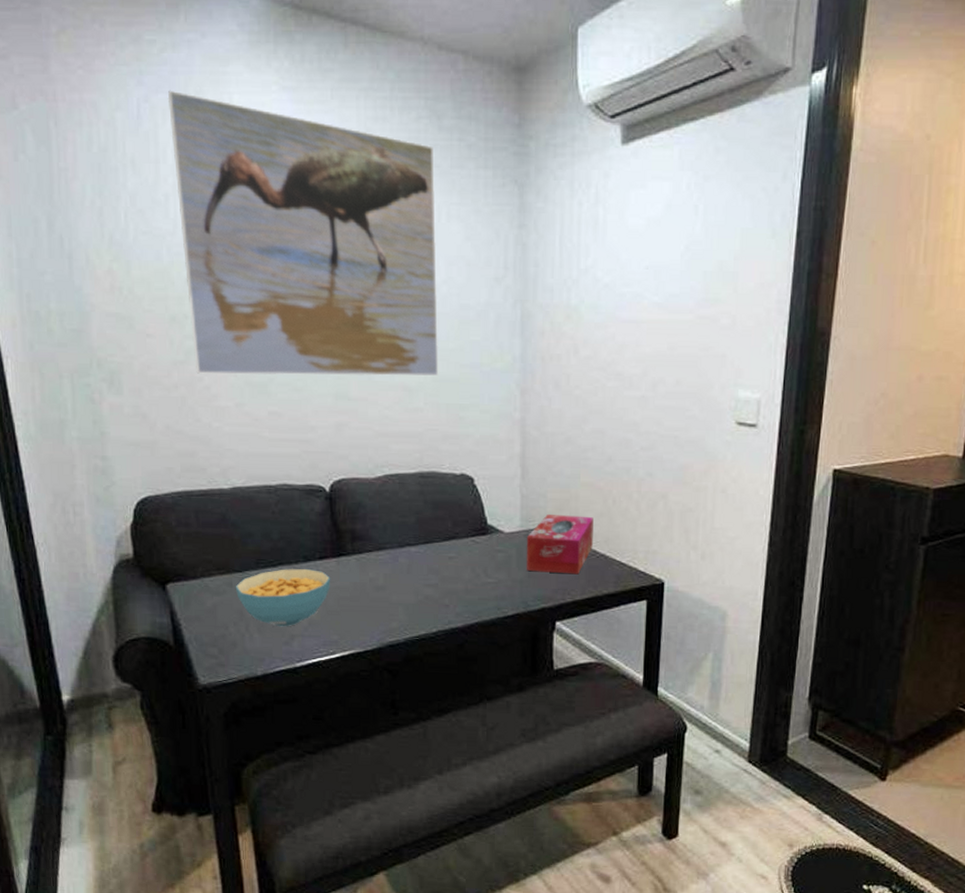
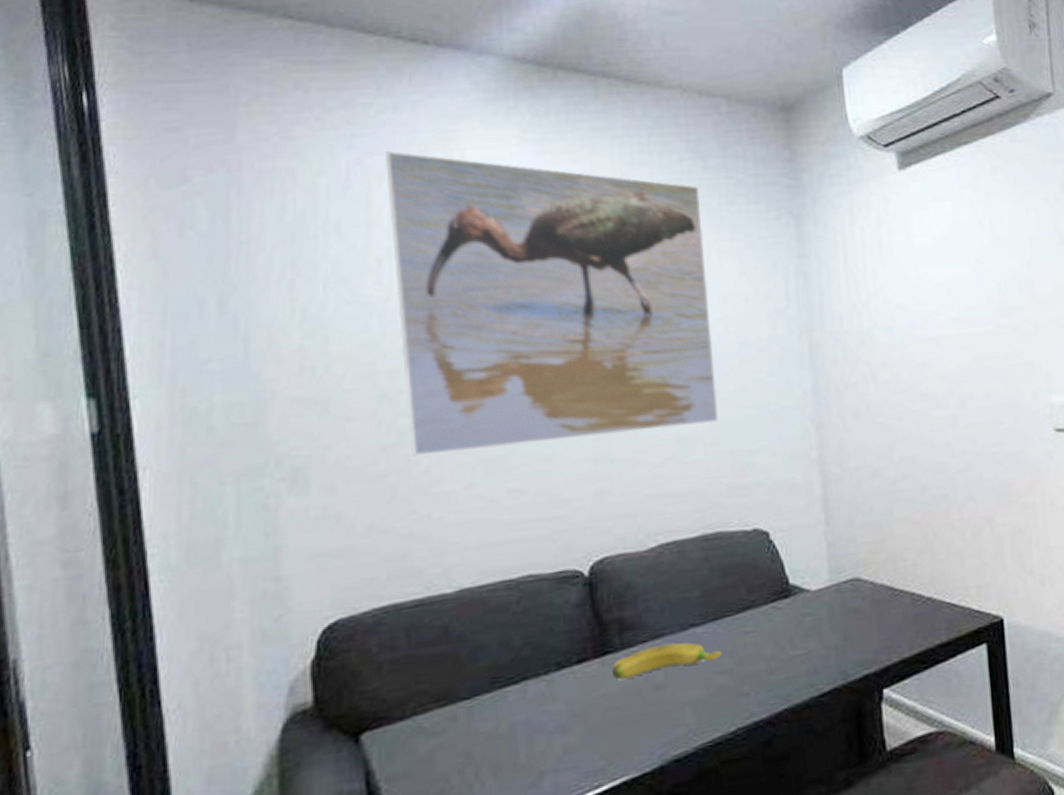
cereal bowl: present [235,568,331,627] -> none [460,678,594,764]
banana: none [344,556,430,577] -> present [611,642,722,680]
tissue box: present [526,515,593,575] -> none [837,556,917,632]

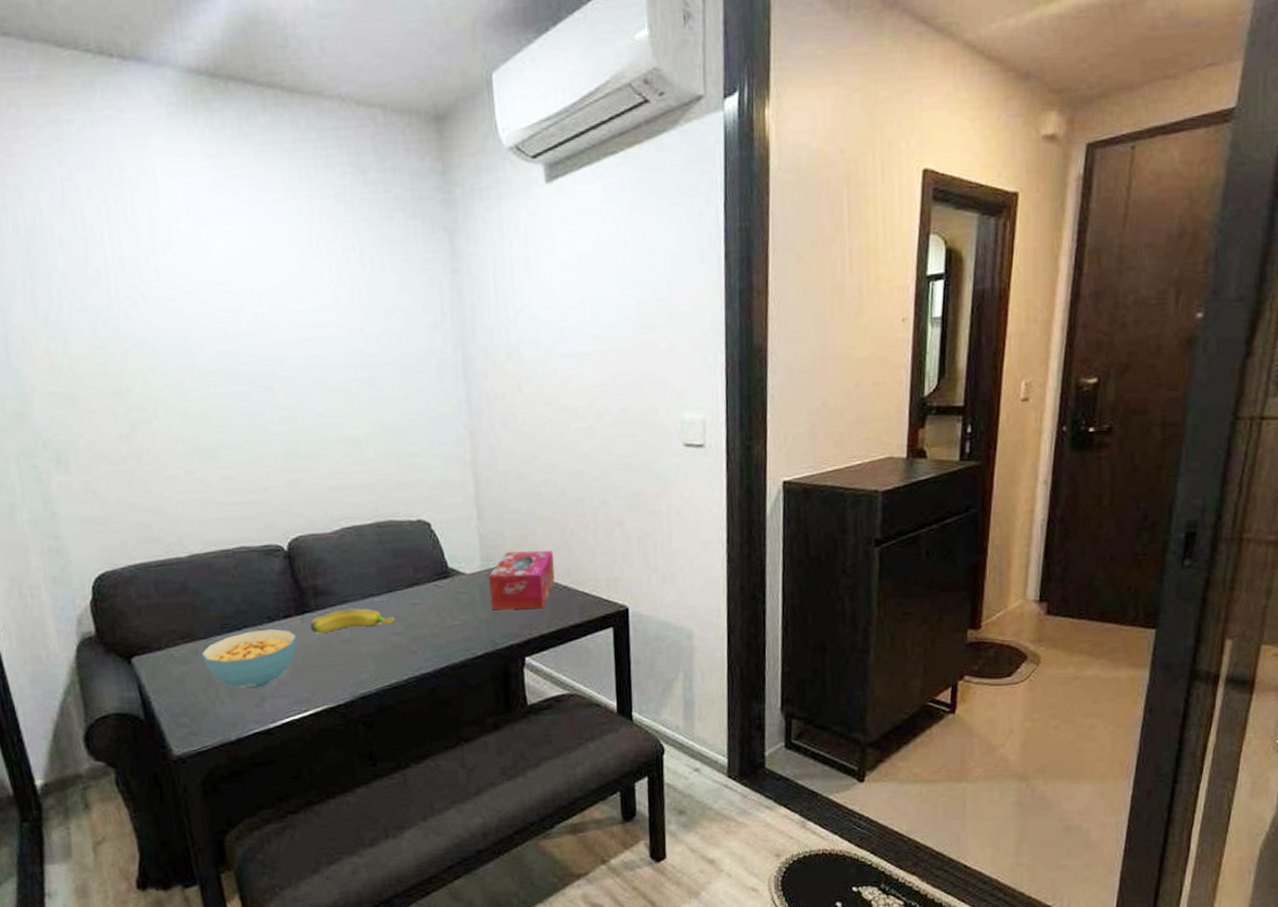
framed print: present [384,151,719,457] -> none [90,167,387,445]
cereal bowl: none [460,678,594,764] -> present [201,628,297,690]
tissue box: none [837,556,917,632] -> present [488,550,555,610]

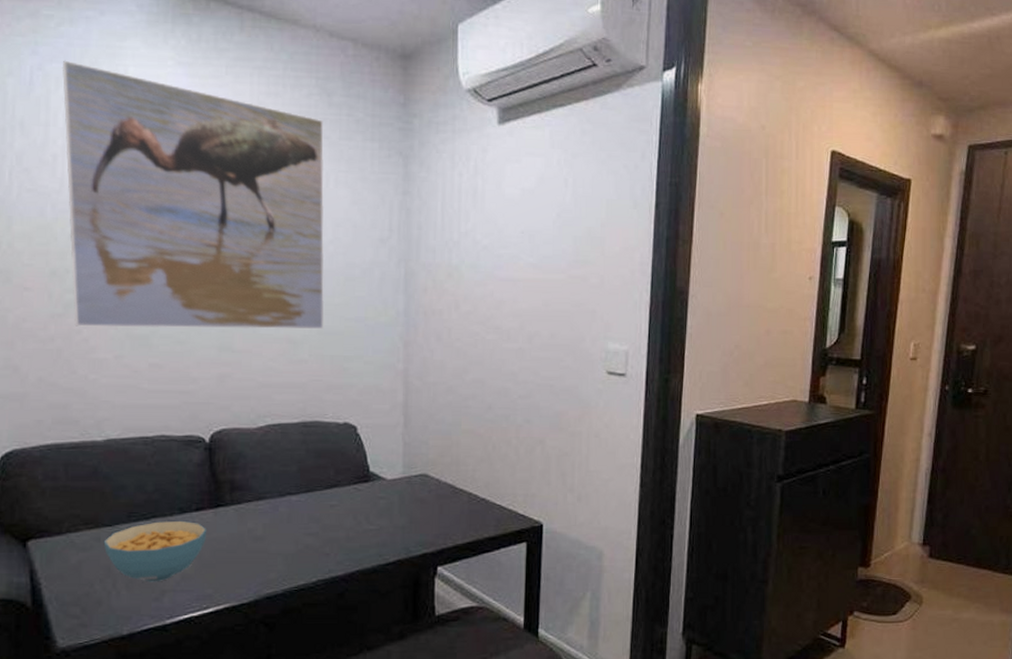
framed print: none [90,167,387,445] -> present [62,60,325,329]
banana: present [310,608,395,633] -> none [222,506,311,528]
tissue box: present [488,550,555,610] -> none [408,461,474,519]

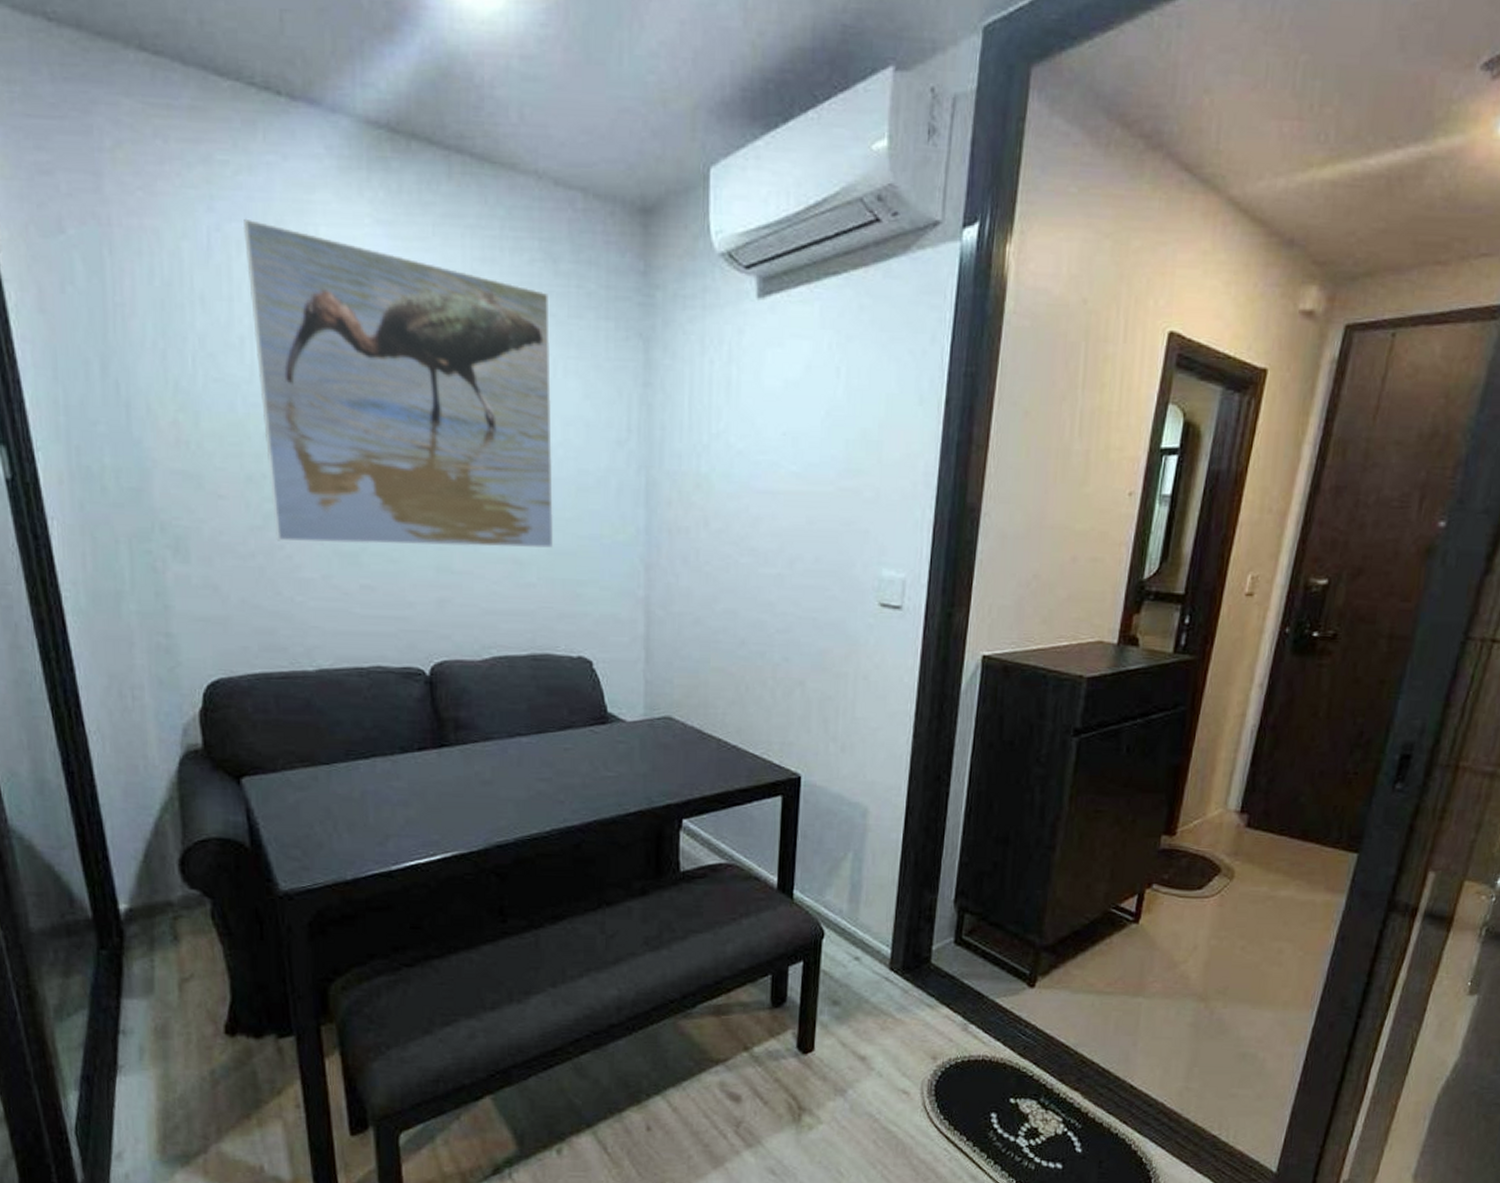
cereal bowl: present [103,520,207,582] -> none [321,760,431,826]

